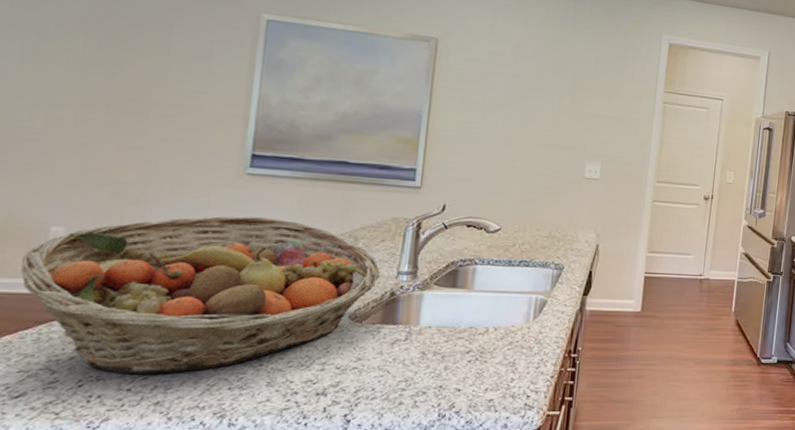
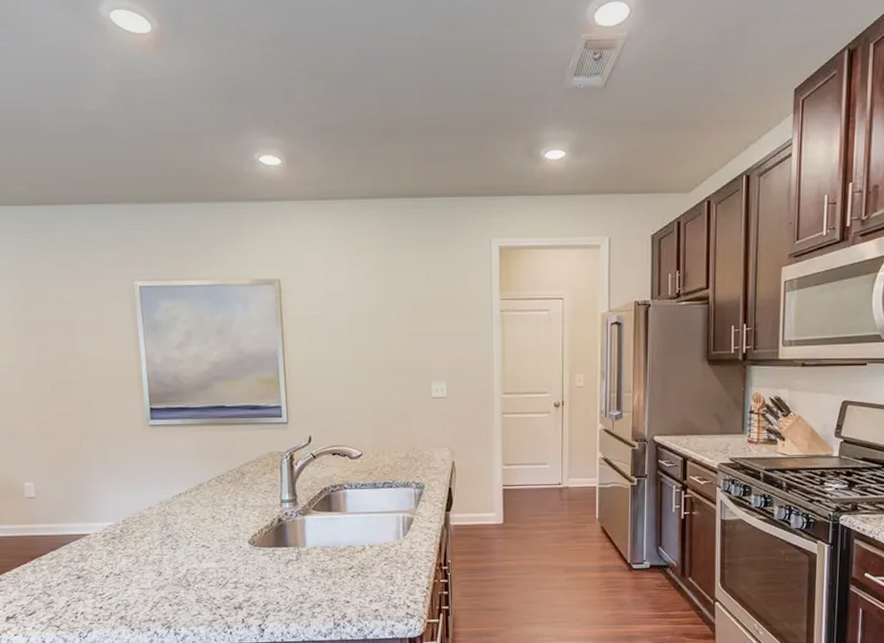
fruit basket: present [21,216,380,375] -> none [11,462,267,596]

